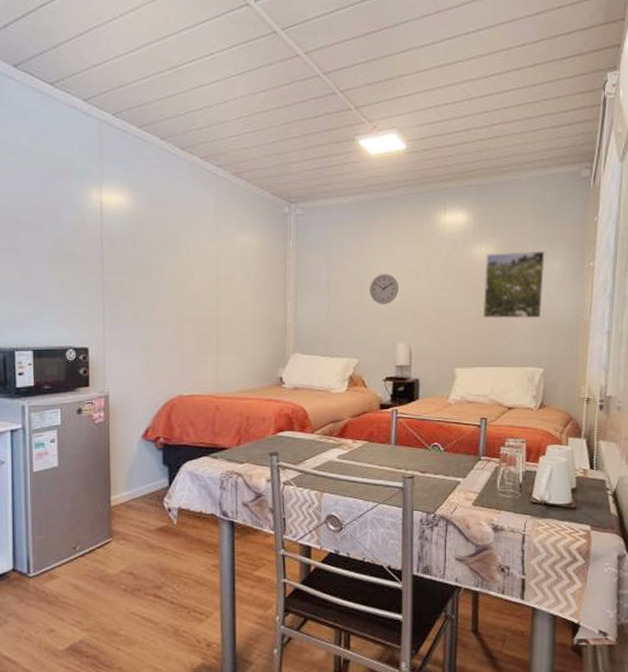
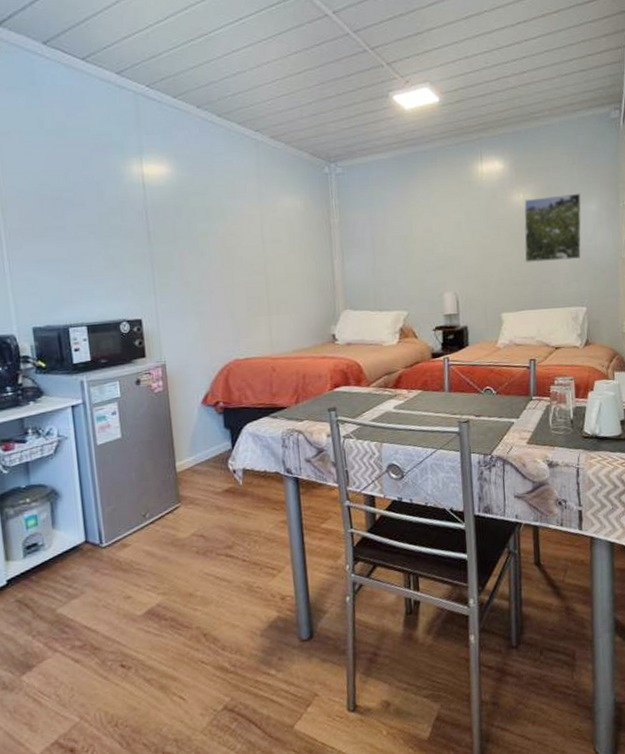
wall clock: present [370,274,399,304] -> none [413,226,442,256]

